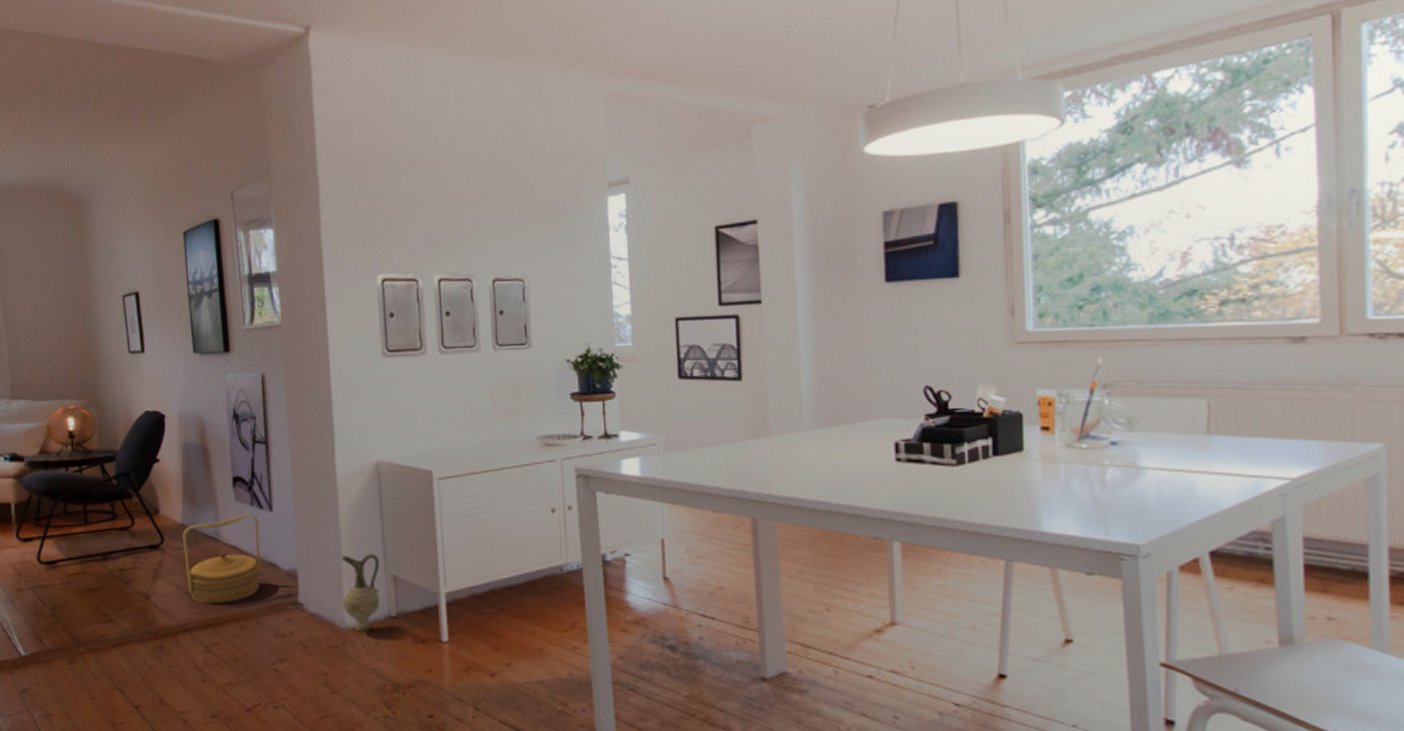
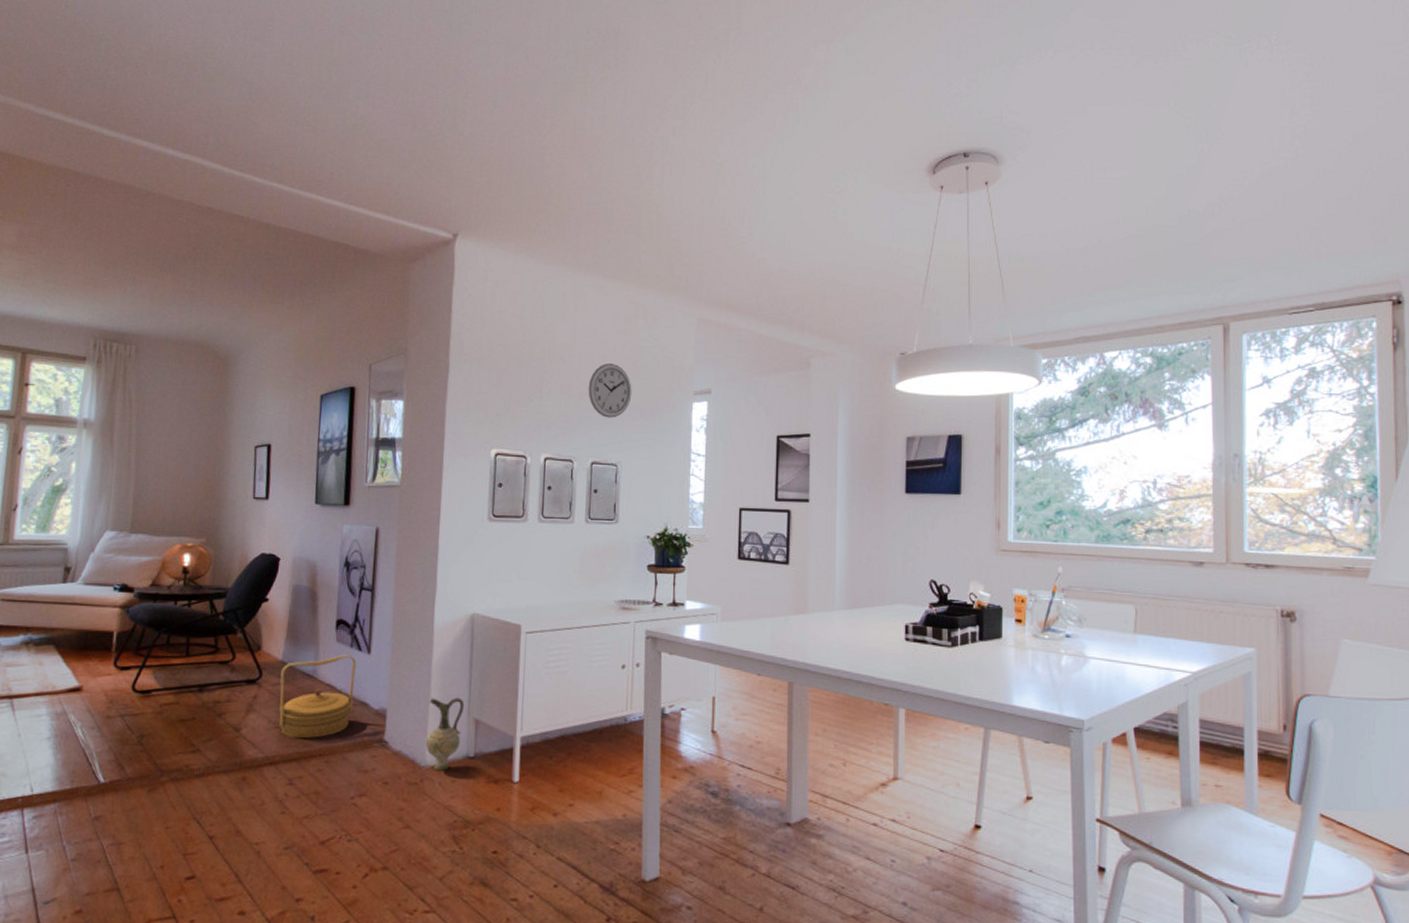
wall clock: none [480,160,533,226] -> present [588,363,632,418]

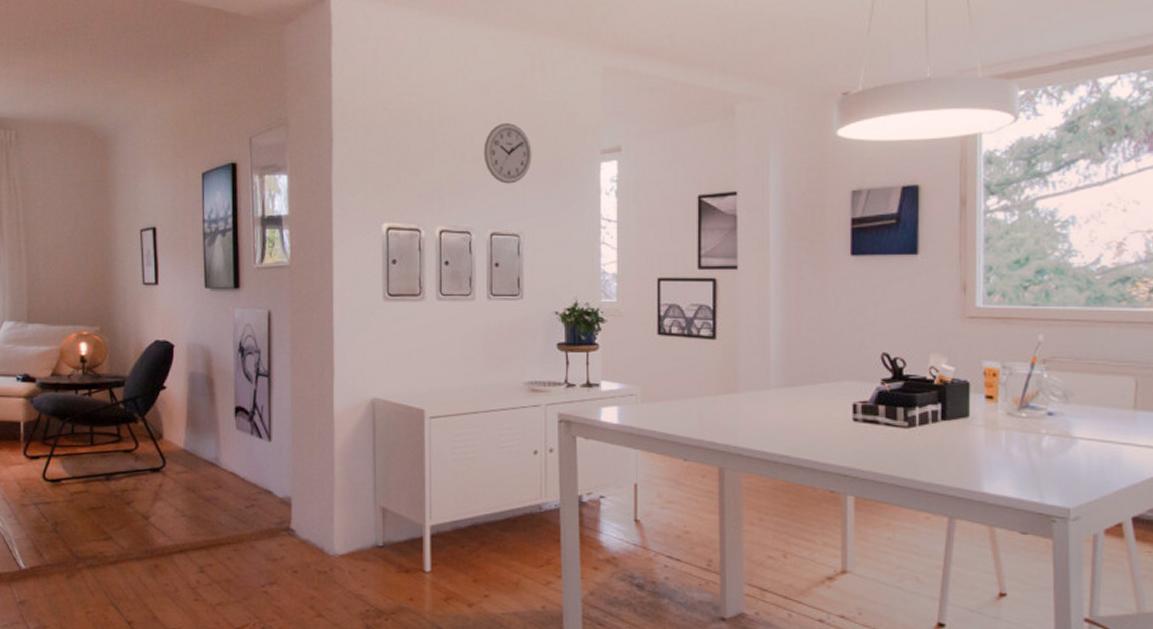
basket: present [279,654,356,738] -> none [184,442,258,526]
ceramic jug: present [426,697,465,772] -> none [334,485,370,561]

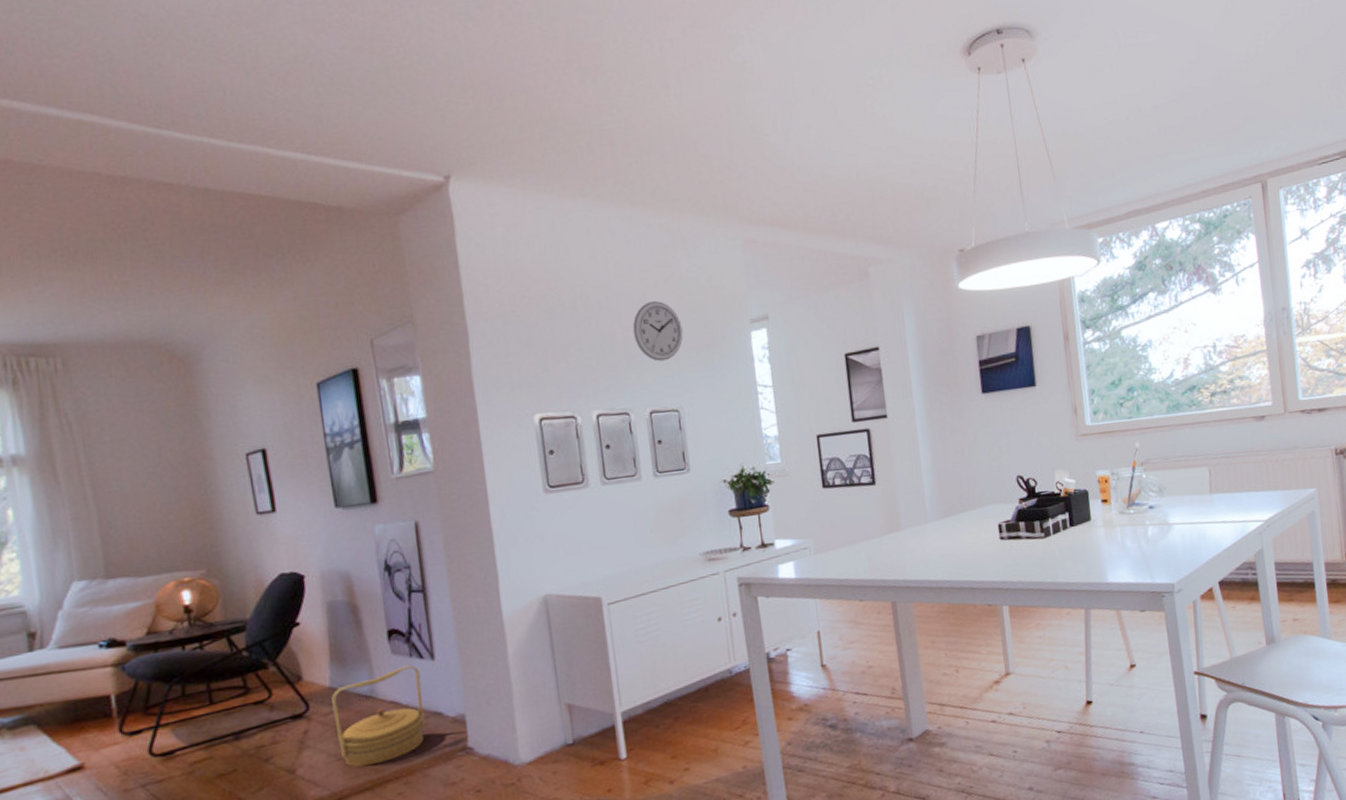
basket: none [184,442,258,526] -> present [331,665,425,767]

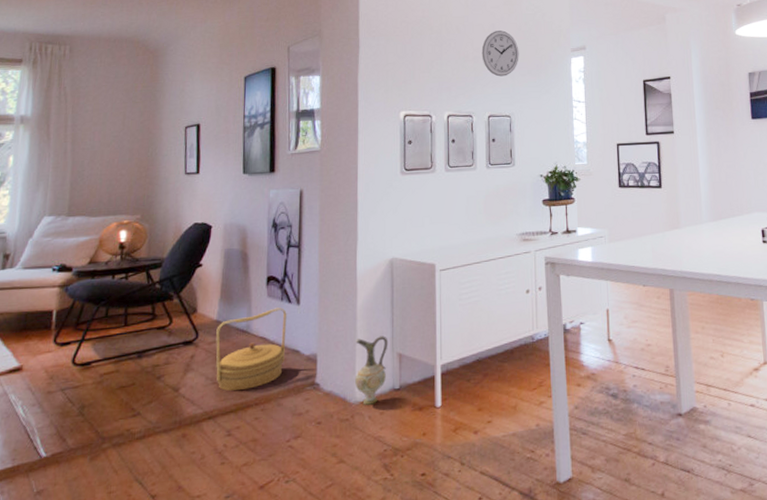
ceramic jug: none [511,685,555,766] -> present [355,336,388,406]

